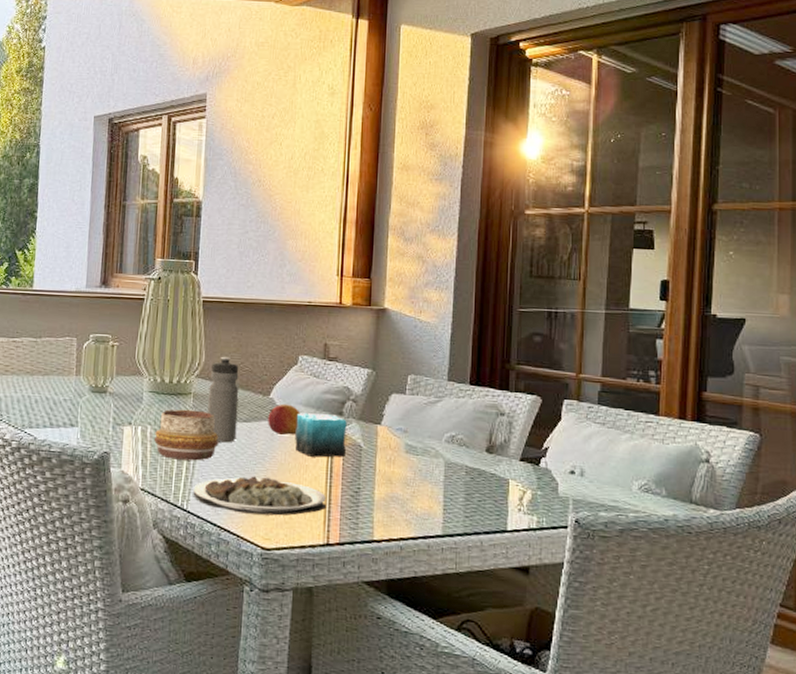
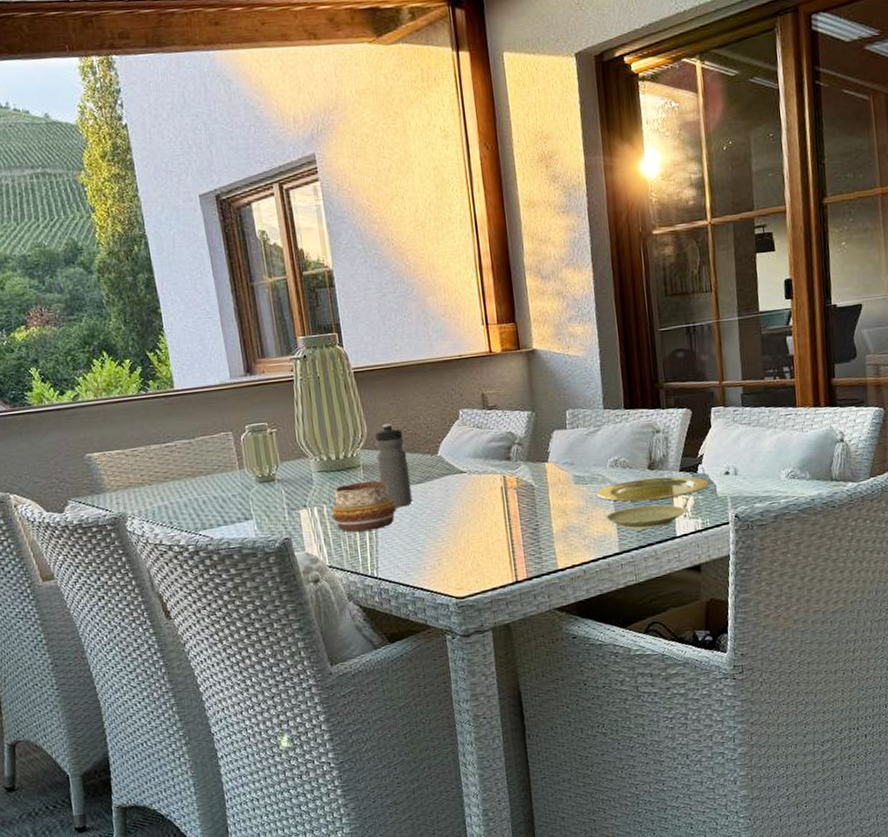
plate: present [193,476,327,516] -> none [380,532,510,570]
fruit: present [268,404,302,436] -> none [439,458,471,490]
candle: present [295,413,347,458] -> none [467,460,520,505]
plate: none [427,460,552,488] -> present [596,476,710,502]
plate: none [433,488,521,517] -> present [605,504,686,530]

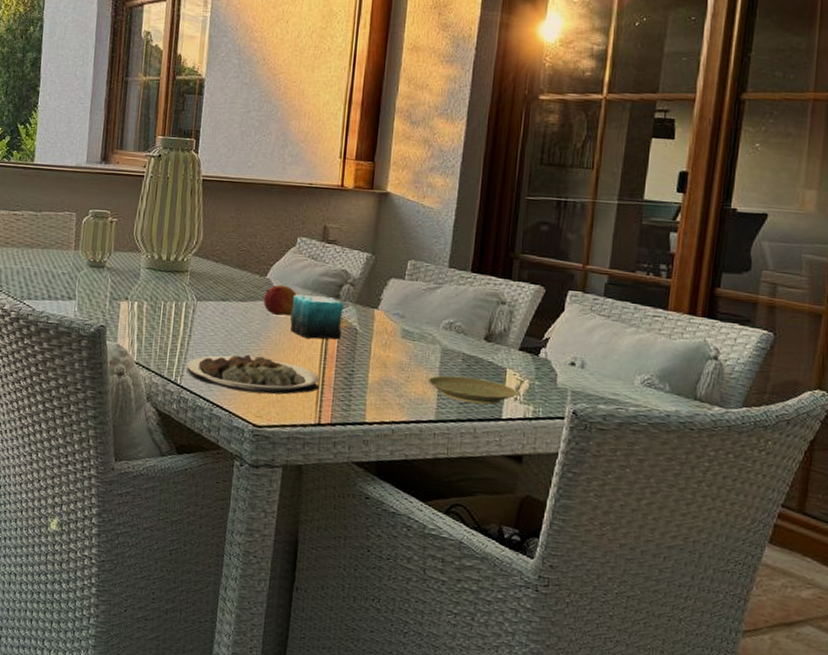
decorative bowl: present [332,480,397,533] -> none [150,286,214,338]
water bottle: present [375,423,413,508] -> none [204,235,237,321]
plate: none [380,532,510,570] -> present [187,354,320,395]
fruit: none [439,458,471,490] -> present [263,284,298,316]
candle: none [467,460,520,505] -> present [290,294,344,340]
plate: present [596,476,710,502] -> none [422,347,551,378]

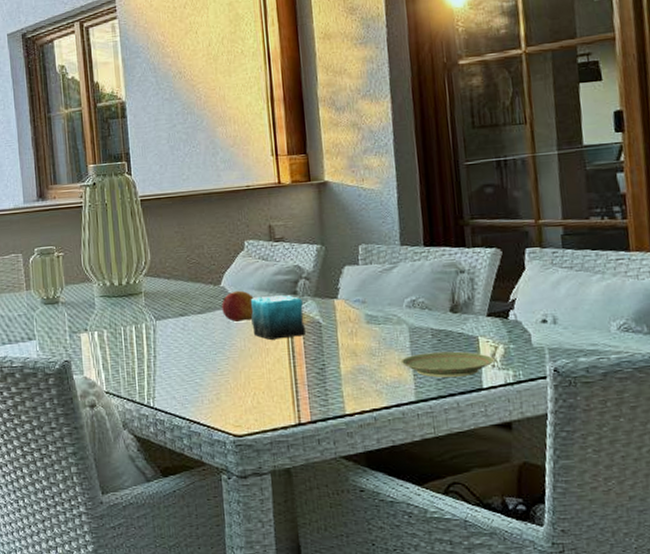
plate: present [187,354,320,395] -> none [157,366,294,404]

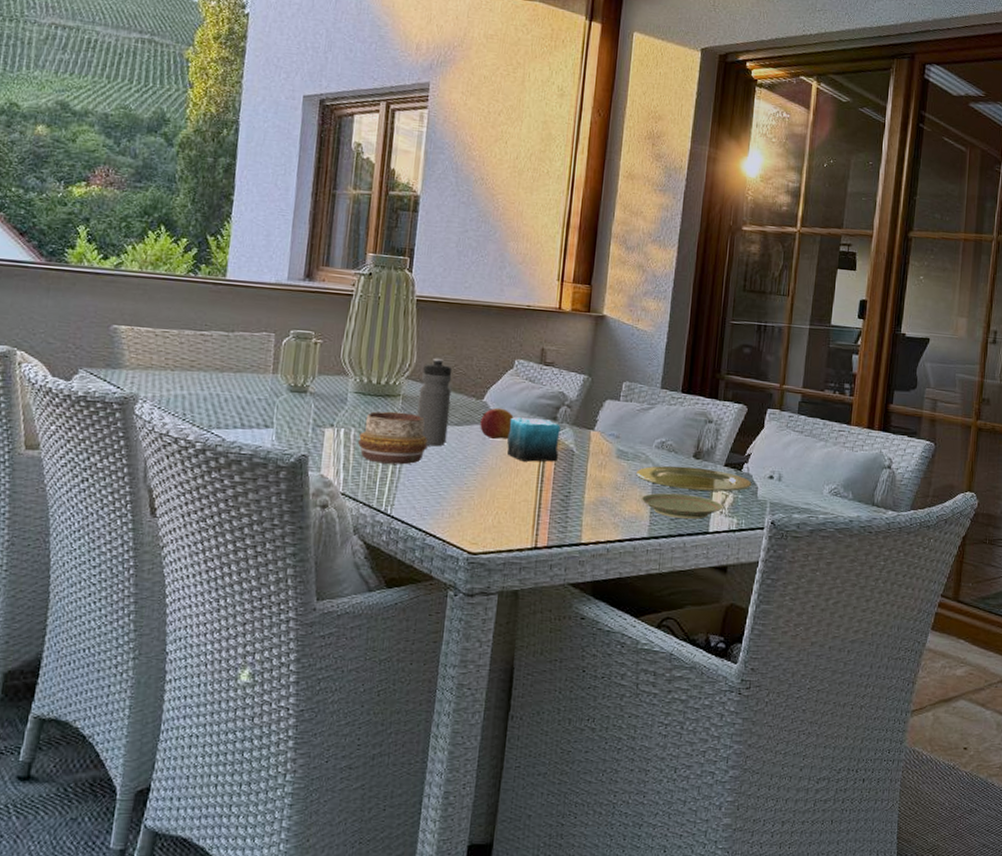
decorative bowl: none [112,308,176,360] -> present [358,411,428,465]
water bottle: none [158,251,193,337] -> present [417,358,453,447]
plate: none [390,321,523,347] -> present [636,465,752,492]

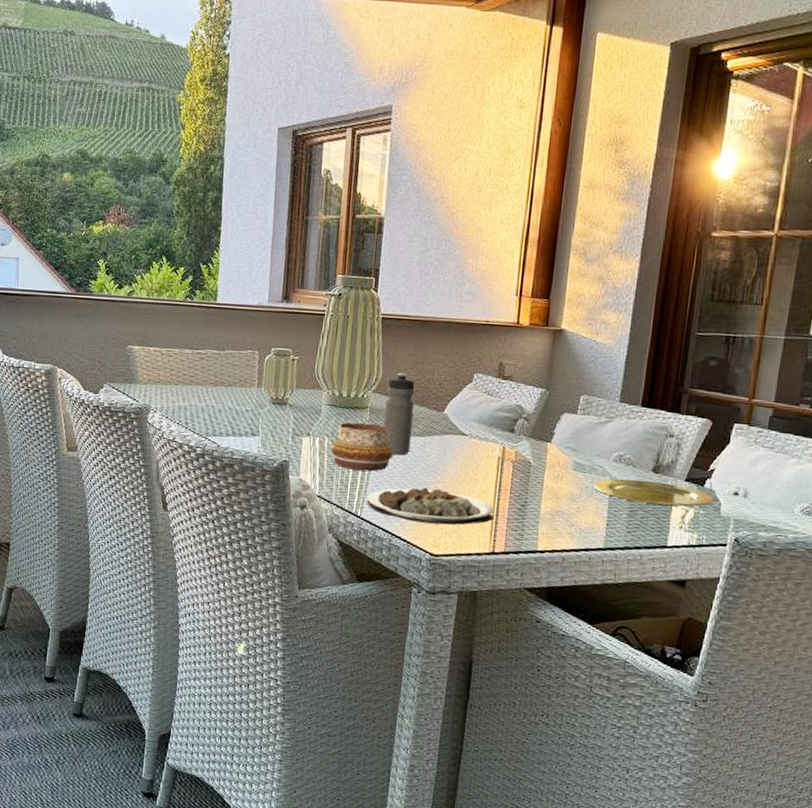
plate: none [398,480,536,520] -> present [367,487,494,525]
fruit: present [480,407,515,440] -> none [441,420,474,451]
candle: present [507,417,561,462] -> none [466,429,518,473]
plate: present [641,493,723,519] -> none [597,505,683,533]

